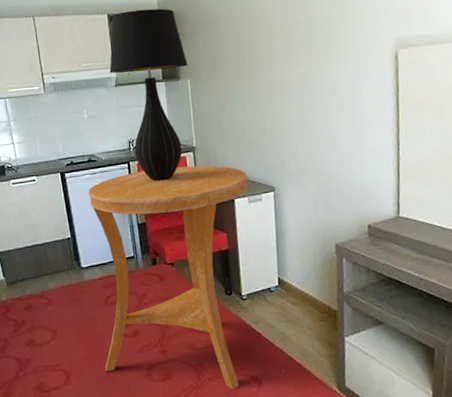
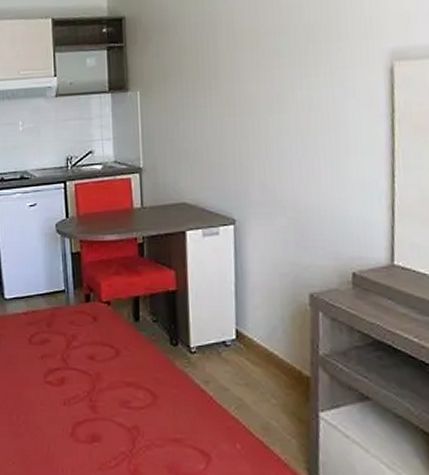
side table: present [88,165,248,390] -> none [18,189,203,464]
table lamp: present [109,8,188,181] -> none [50,12,138,205]

